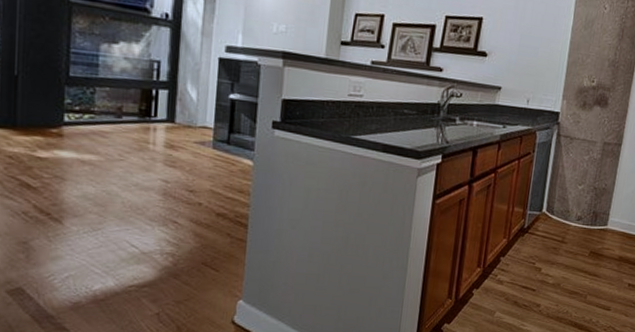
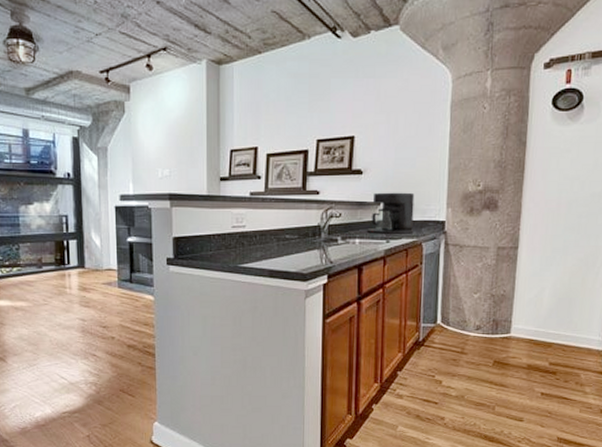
coffee maker: none [484,76,534,122] -> present [366,192,415,235]

